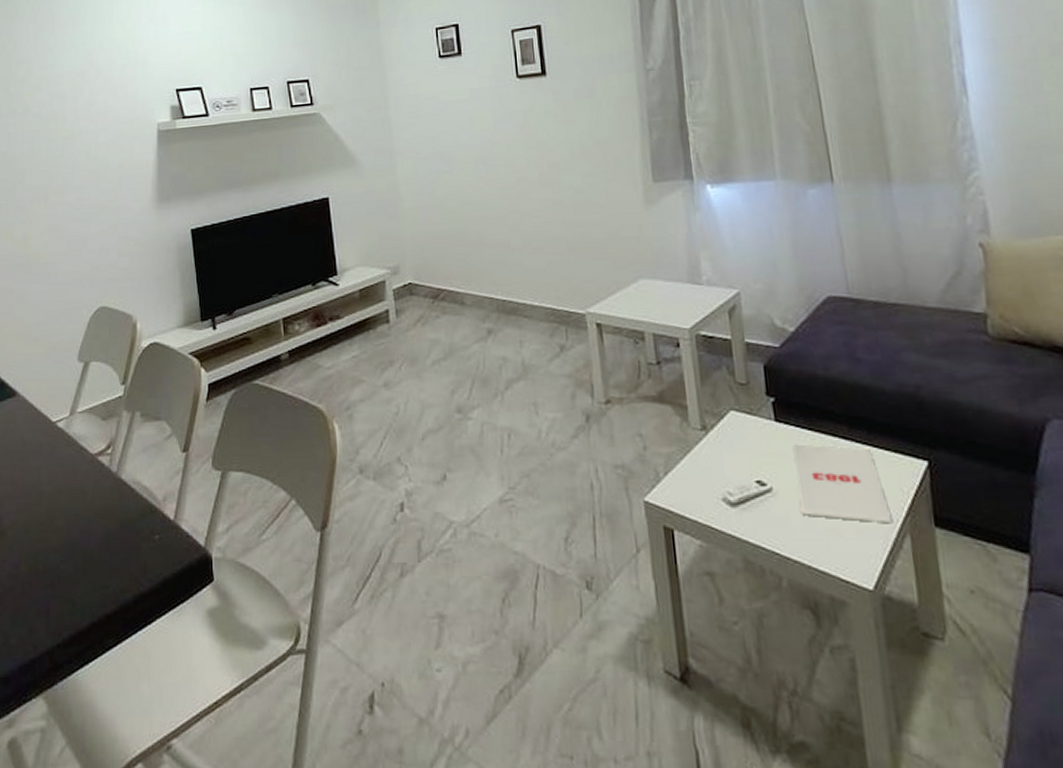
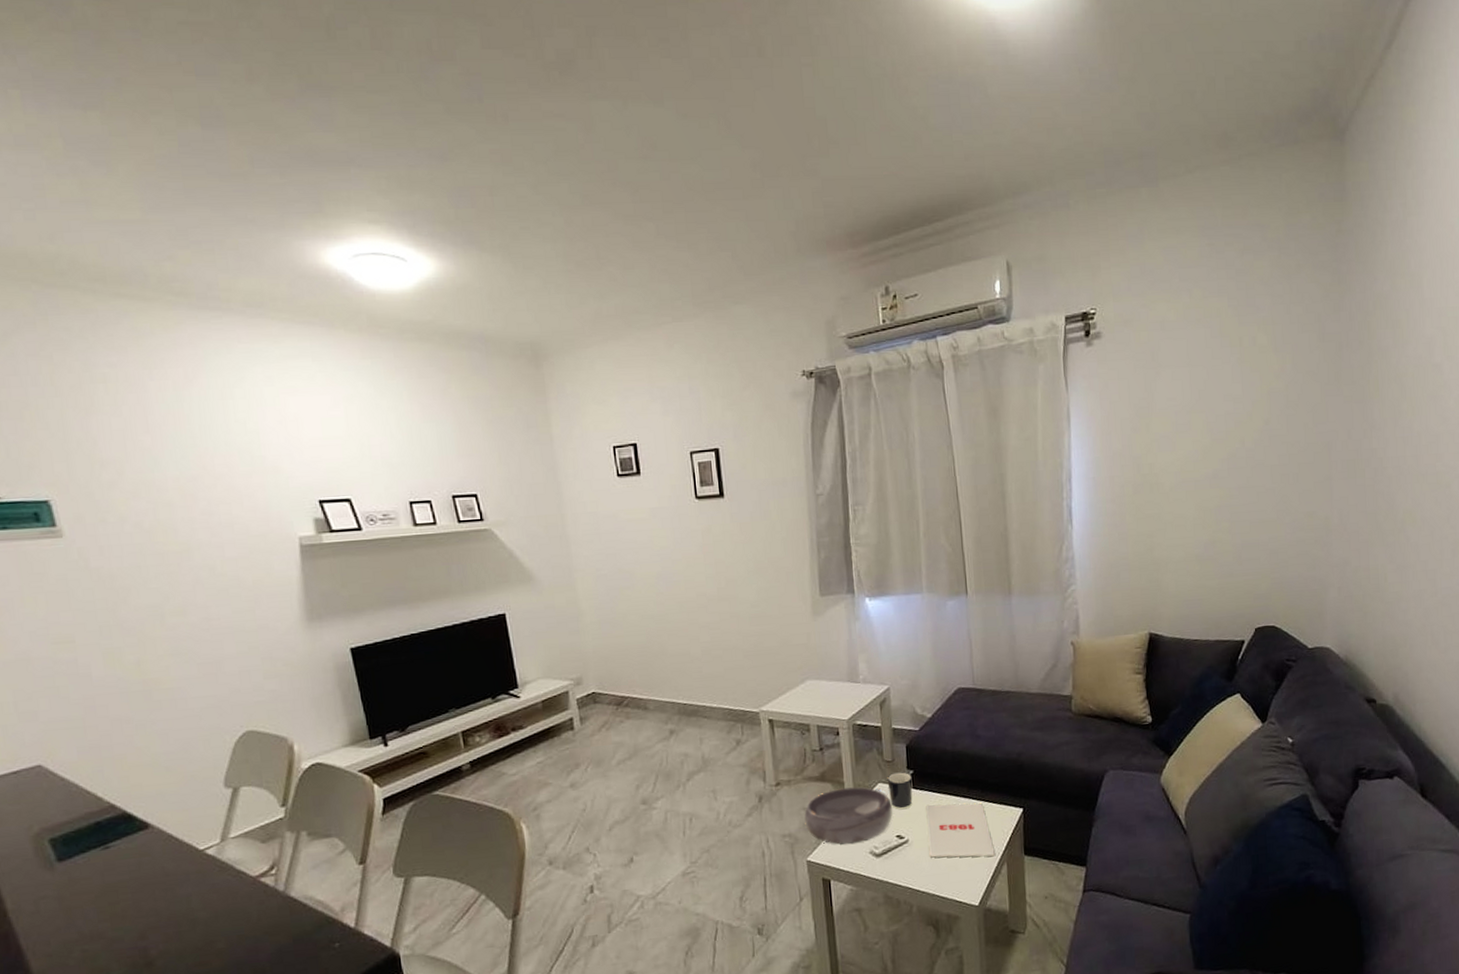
bowl: none [639,413,751,485] -> present [804,787,893,844]
mug: none [741,399,776,448] -> present [887,772,913,810]

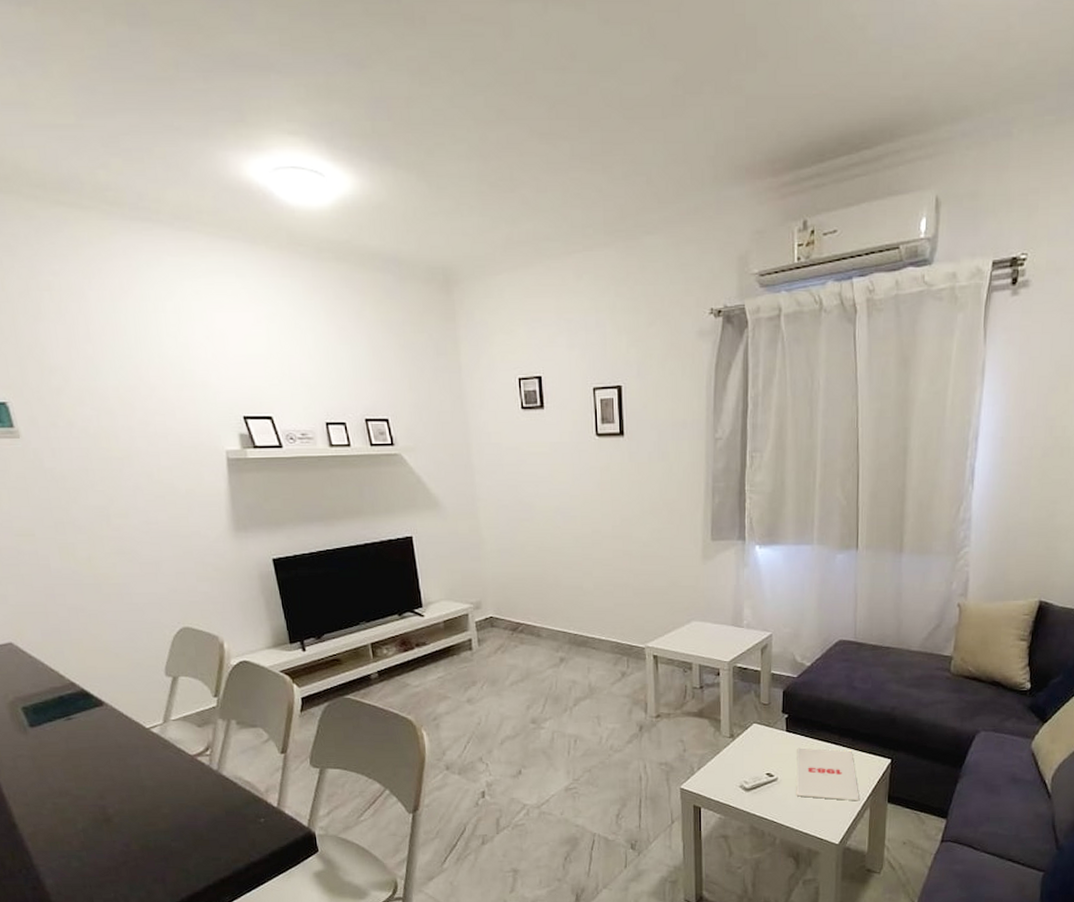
bowl: present [804,787,893,844] -> none [681,725,765,776]
mug: present [887,772,913,810] -> none [762,715,786,750]

